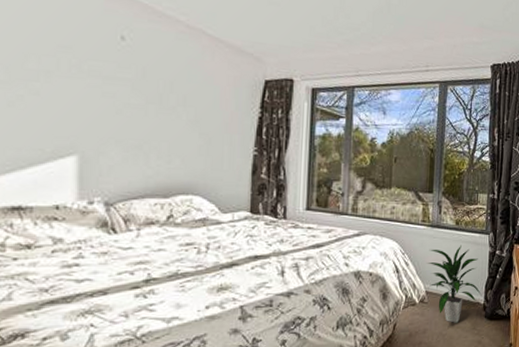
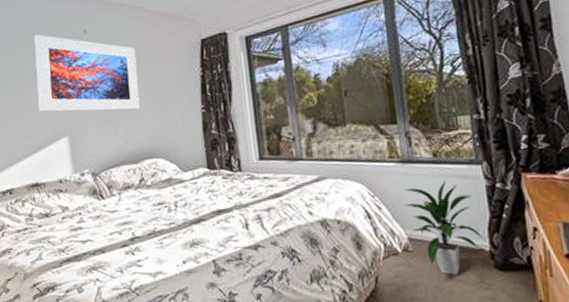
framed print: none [37,24,186,140] -> present [34,34,140,112]

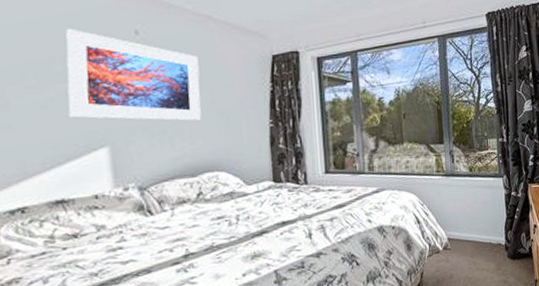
indoor plant: present [404,180,485,275] -> none [446,190,502,266]

